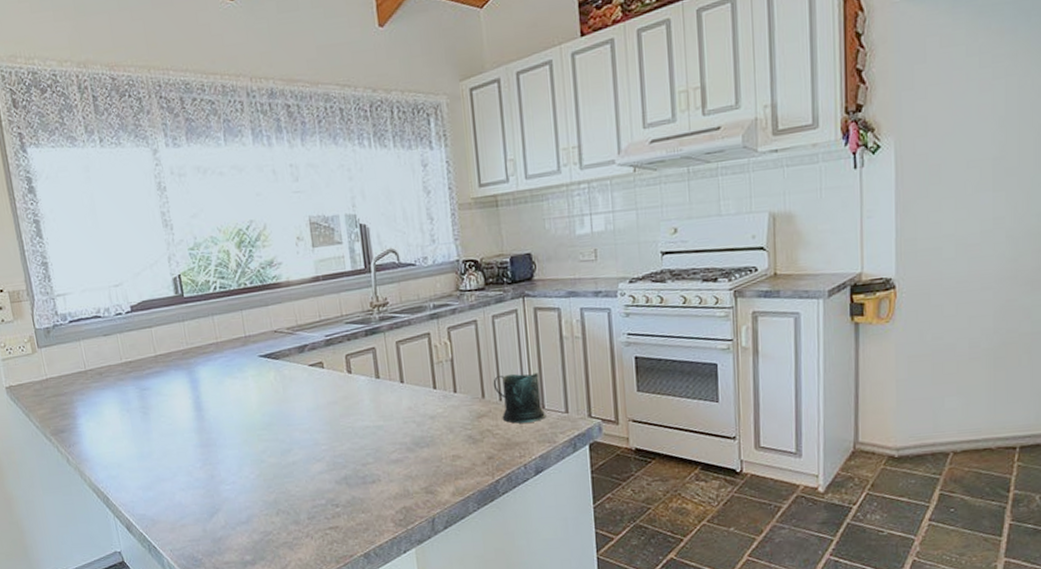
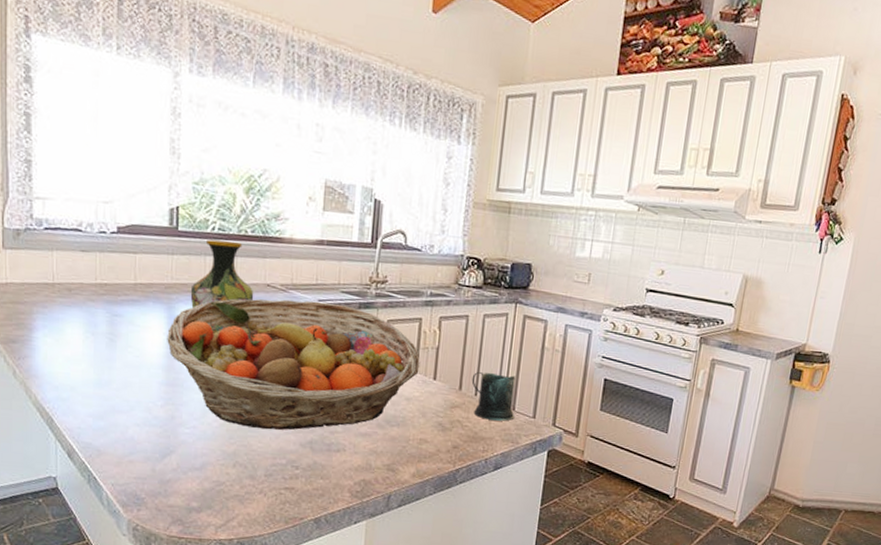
fruit basket: none [192,335,438,474] -> present [167,298,420,430]
vase: none [205,296,265,368] -> present [190,239,254,308]

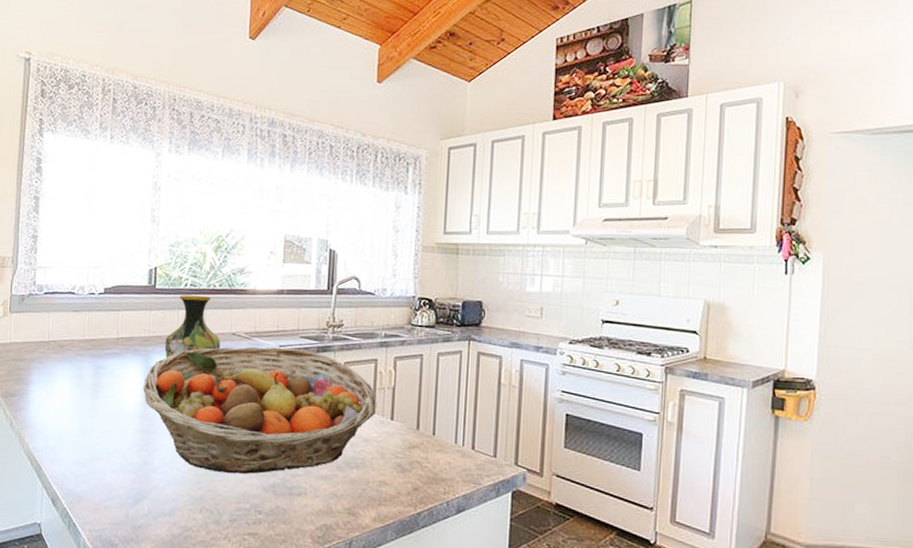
mug: present [471,372,516,421] -> none [429,410,475,461]

